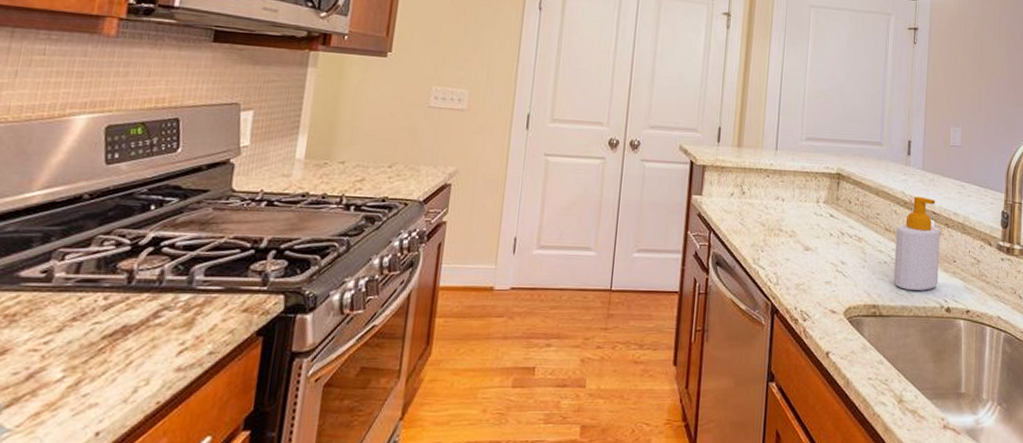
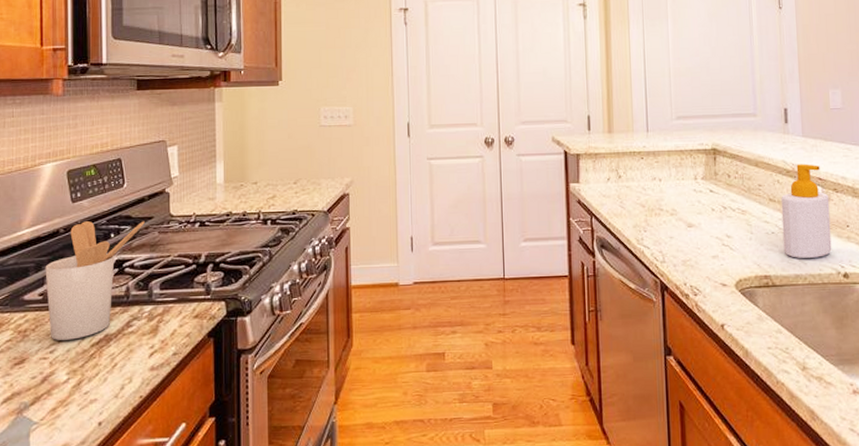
utensil holder: none [48,188,198,329] -> present [45,221,145,340]

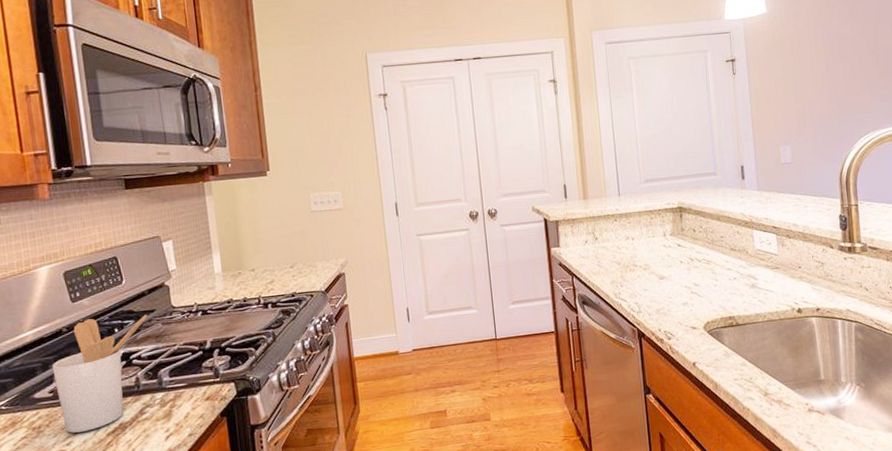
soap bottle: present [781,164,832,259] -> none [741,214,787,299]

